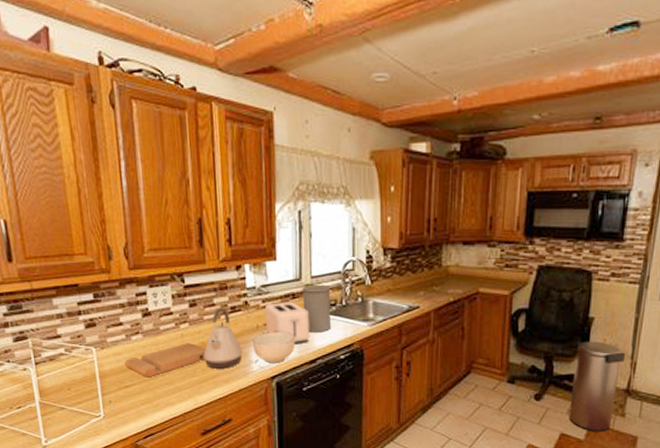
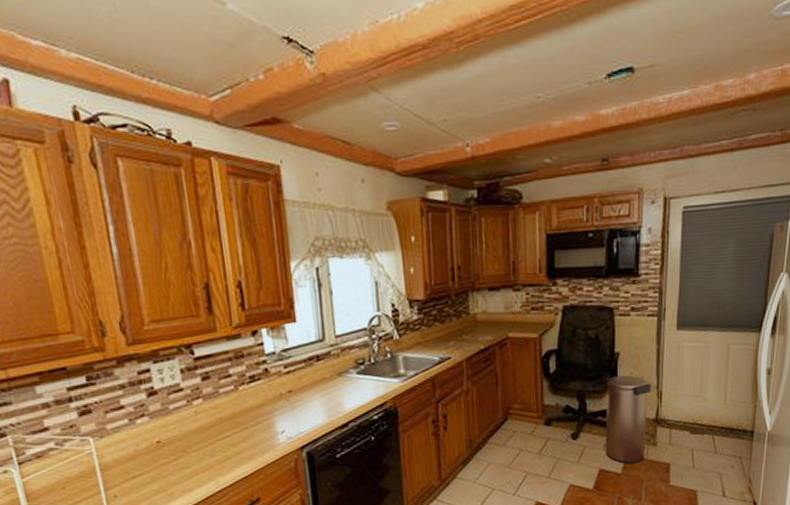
cutting board: present [124,342,207,378] -> none [129,419,225,464]
kettle: present [203,307,243,369] -> none [221,377,267,446]
bowl: present [252,331,296,364] -> none [276,397,325,433]
toaster: present [264,301,309,345] -> none [287,364,339,410]
canister: present [302,284,331,332] -> none [326,343,361,395]

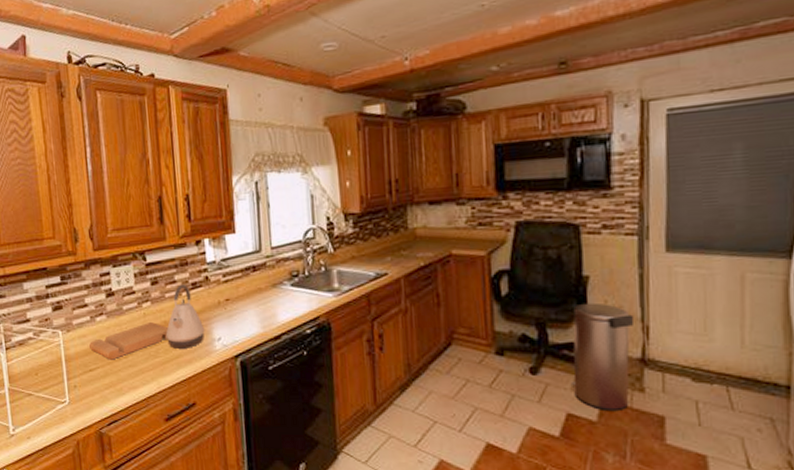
cutting board: none [129,419,225,464] -> present [88,321,169,360]
kettle: none [221,377,267,446] -> present [165,284,205,349]

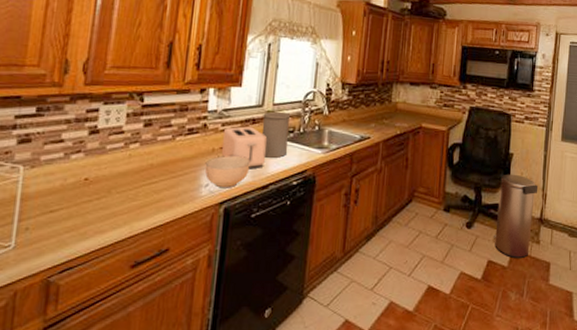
cutting board: present [88,321,169,360] -> none [54,163,155,201]
kettle: present [165,284,205,349] -> none [149,128,194,193]
bowl: none [214,306,259,341] -> present [205,155,250,188]
toaster: none [225,274,273,320] -> present [221,126,267,169]
canister: none [262,255,294,306] -> present [261,111,291,158]

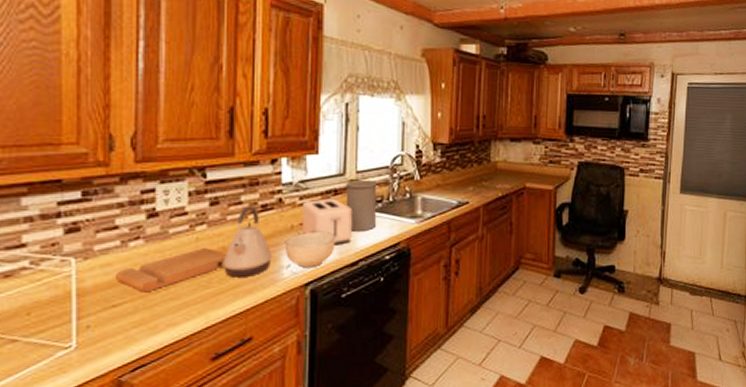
cutting board: none [54,163,155,201] -> present [114,247,227,293]
kettle: none [149,128,194,193] -> present [222,205,272,278]
pedal bin: present [494,174,539,259] -> none [610,232,656,322]

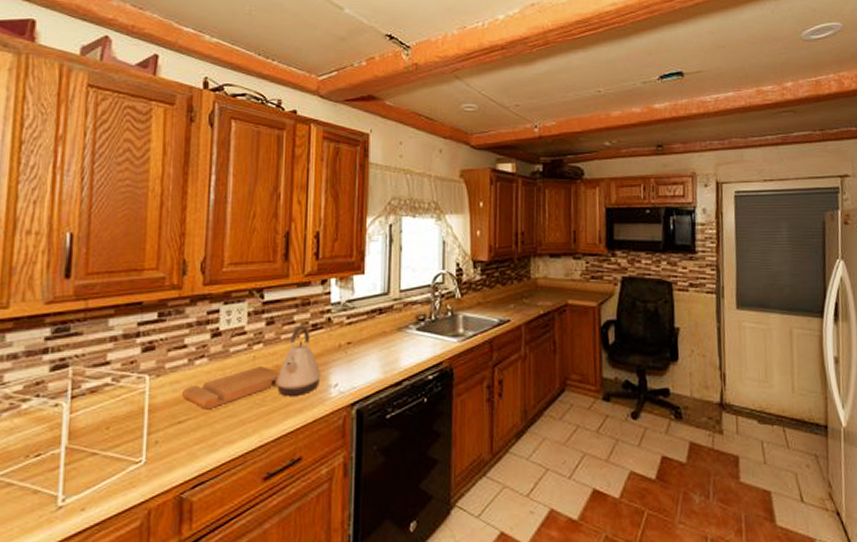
bowl: present [284,231,335,268] -> none [332,350,380,388]
toaster: present [301,198,352,246] -> none [348,317,396,365]
canister: present [345,179,378,231] -> none [390,298,420,350]

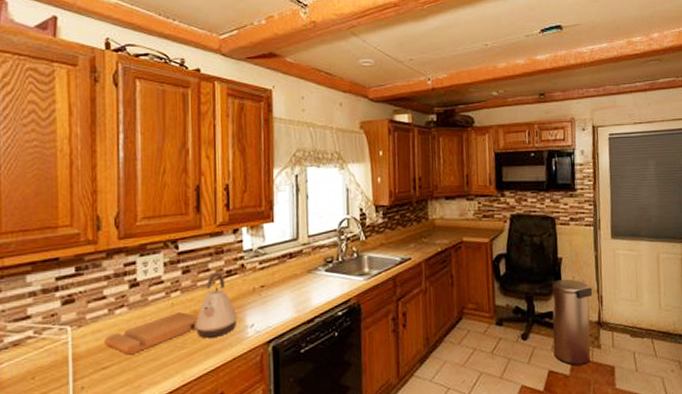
pedal bin: none [666,352,715,453] -> present [552,279,593,366]

